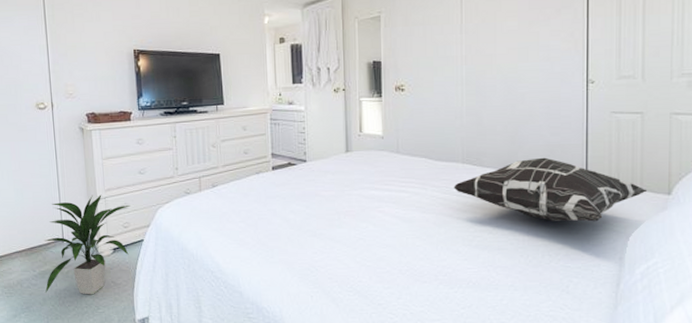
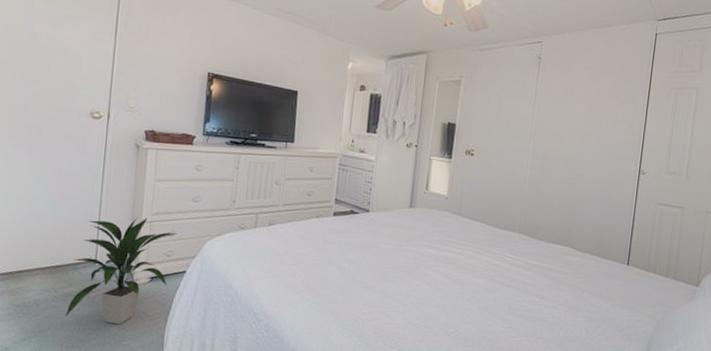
decorative pillow: present [453,157,648,222] -> none [507,237,680,304]

